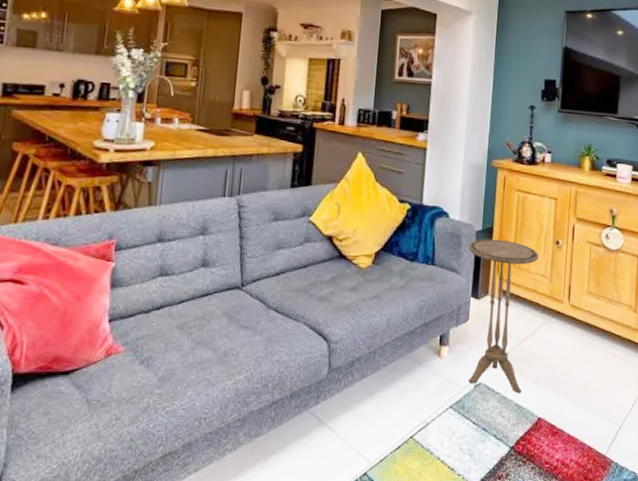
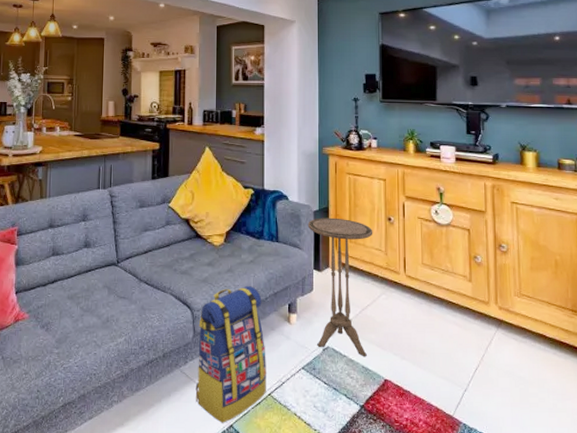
backpack: none [326,314,411,471] -> present [195,285,267,423]

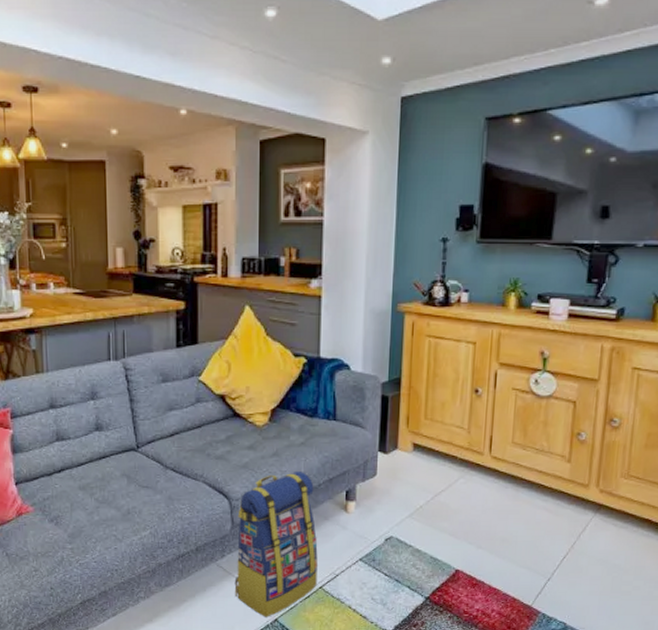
side table: present [307,217,373,357] -> none [373,390,455,547]

